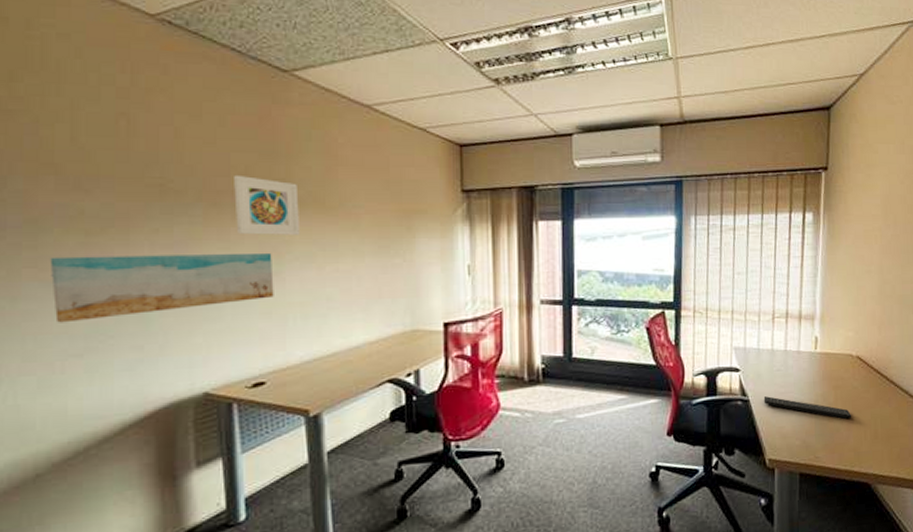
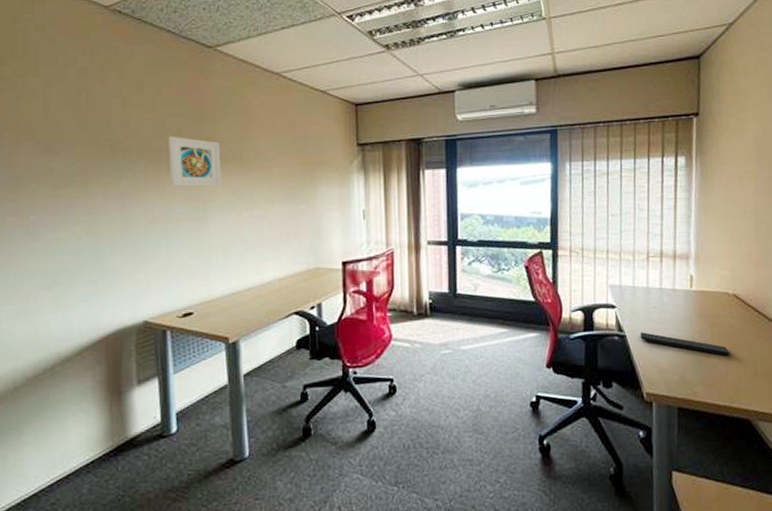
wall art: present [50,252,274,323] -> none [27,201,200,262]

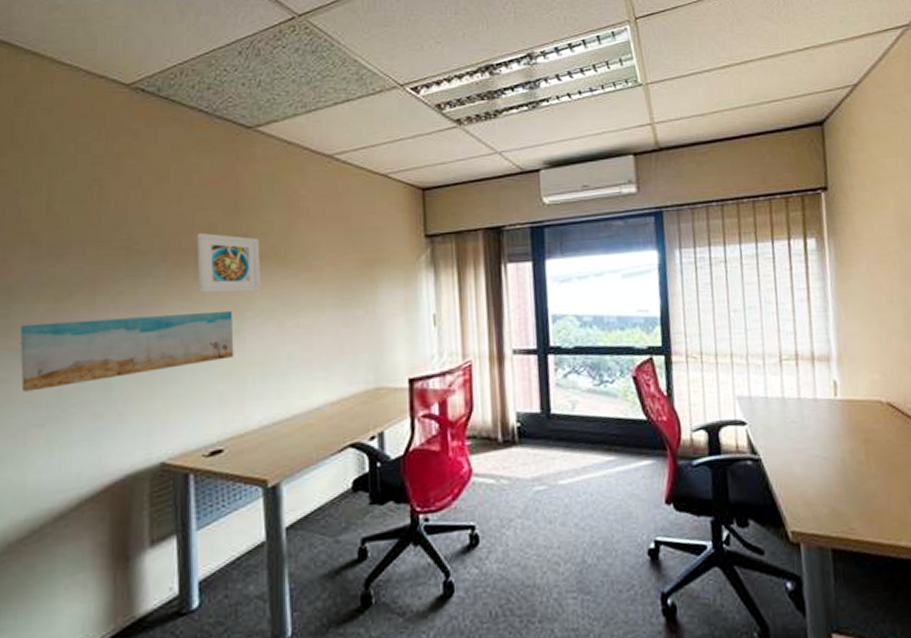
wall art: none [27,201,200,262] -> present [20,310,234,392]
keyboard: present [640,332,730,356] -> none [778,454,890,480]

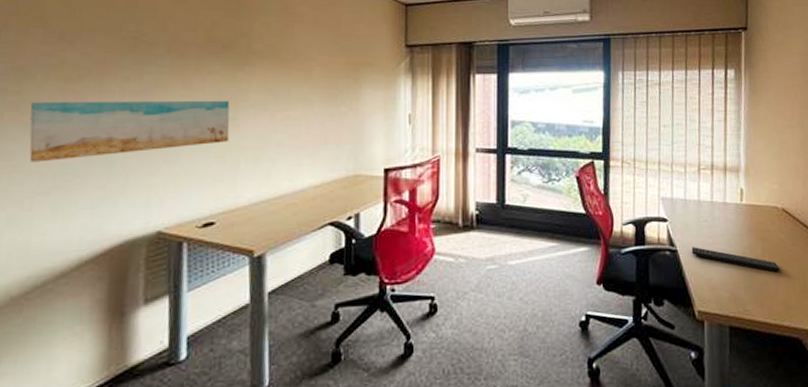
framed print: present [197,232,262,293] -> none [199,29,258,84]
keyboard: none [778,454,890,480] -> present [691,247,780,272]

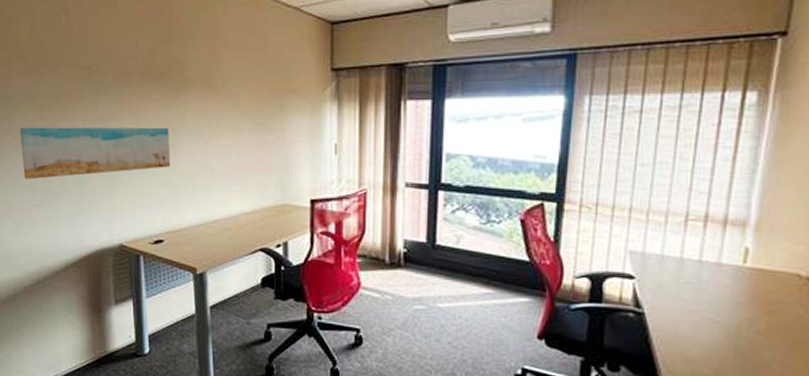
keyboard: present [691,247,780,272] -> none [663,311,792,353]

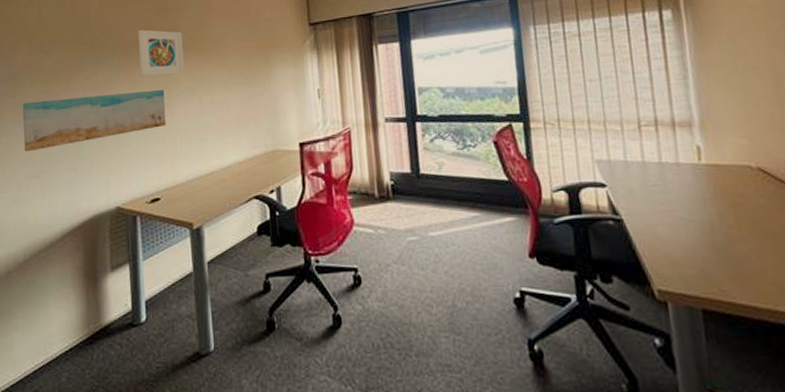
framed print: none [141,58,191,112] -> present [138,29,185,76]

